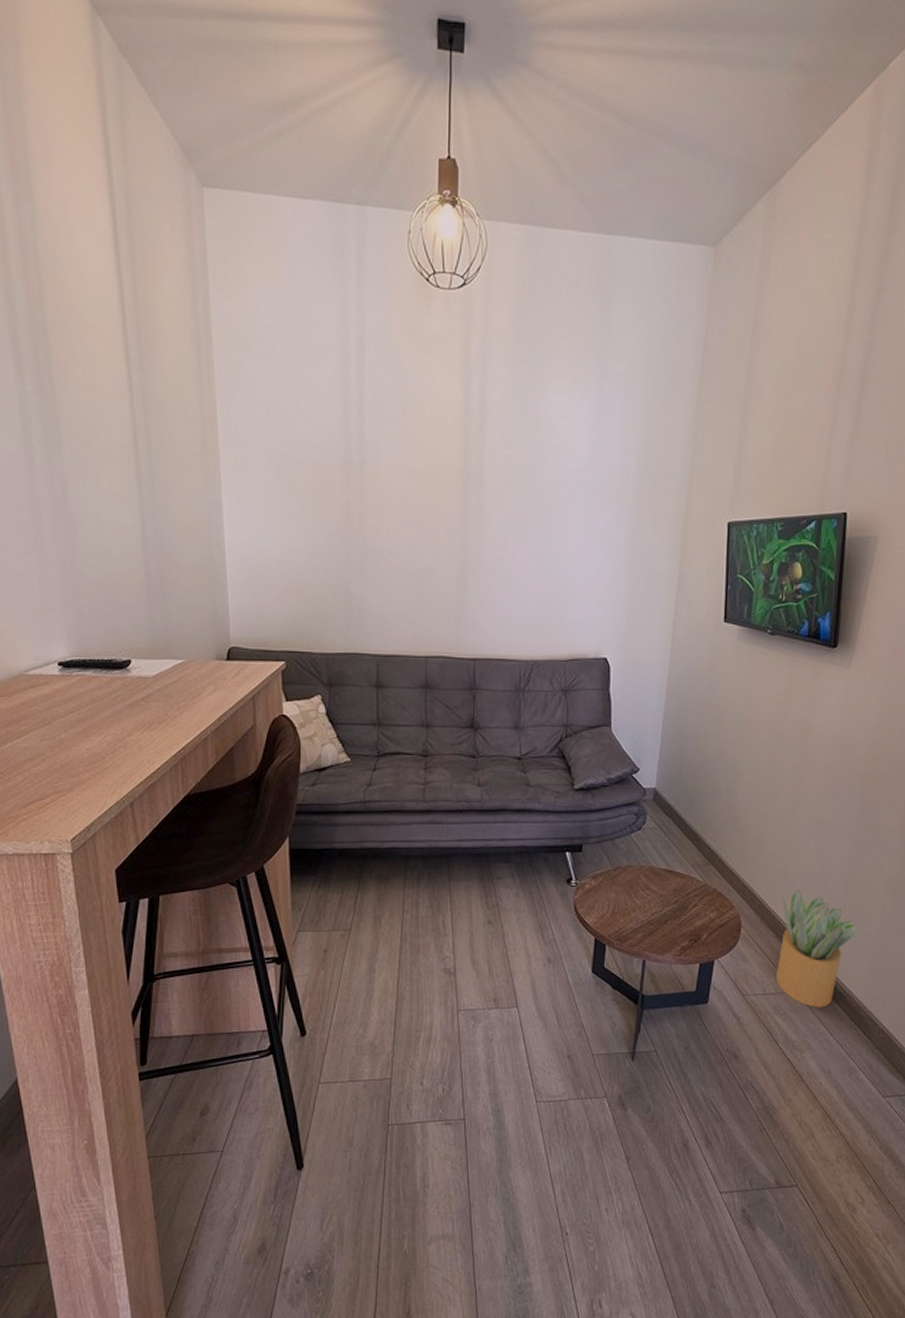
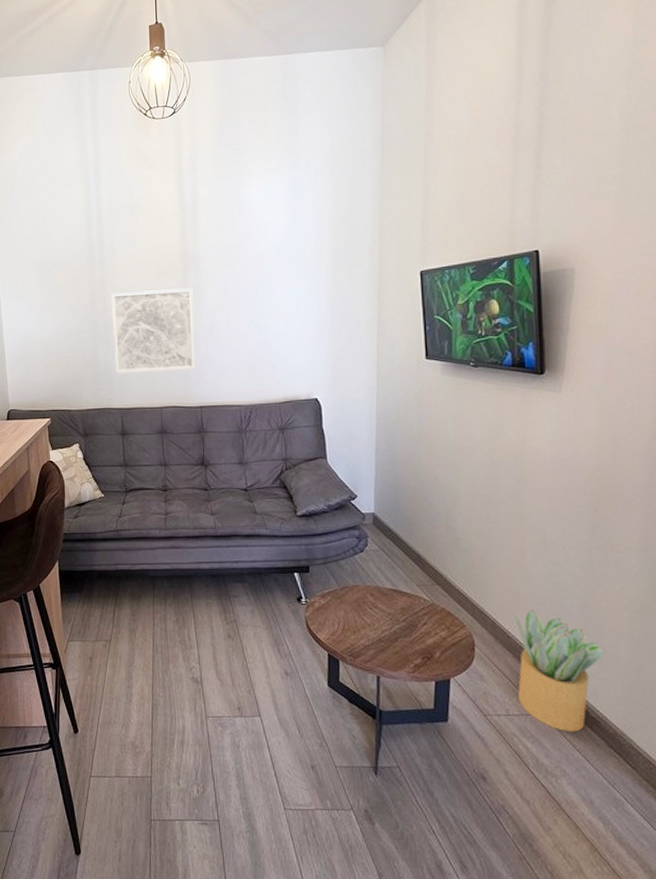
wall art: none [371,509,474,615] -> present [111,287,196,374]

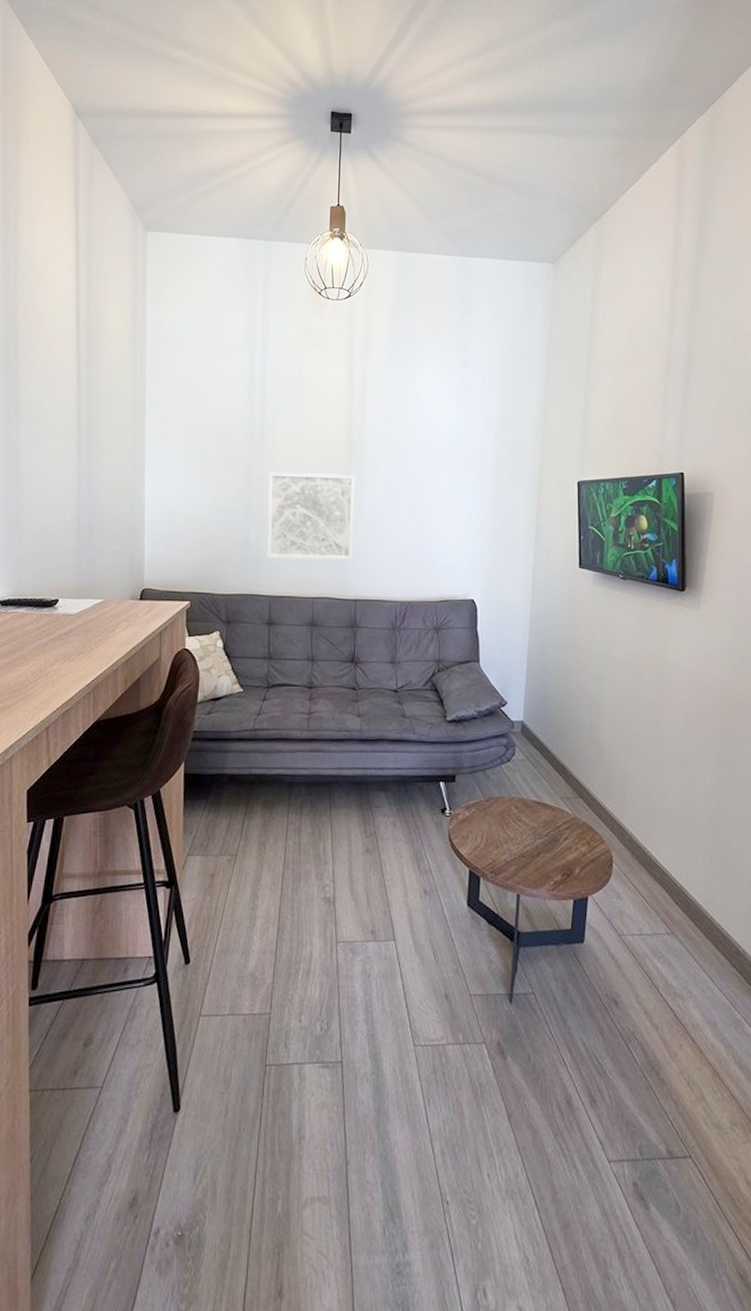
potted plant: present [514,609,605,732] -> none [650,824,731,951]

